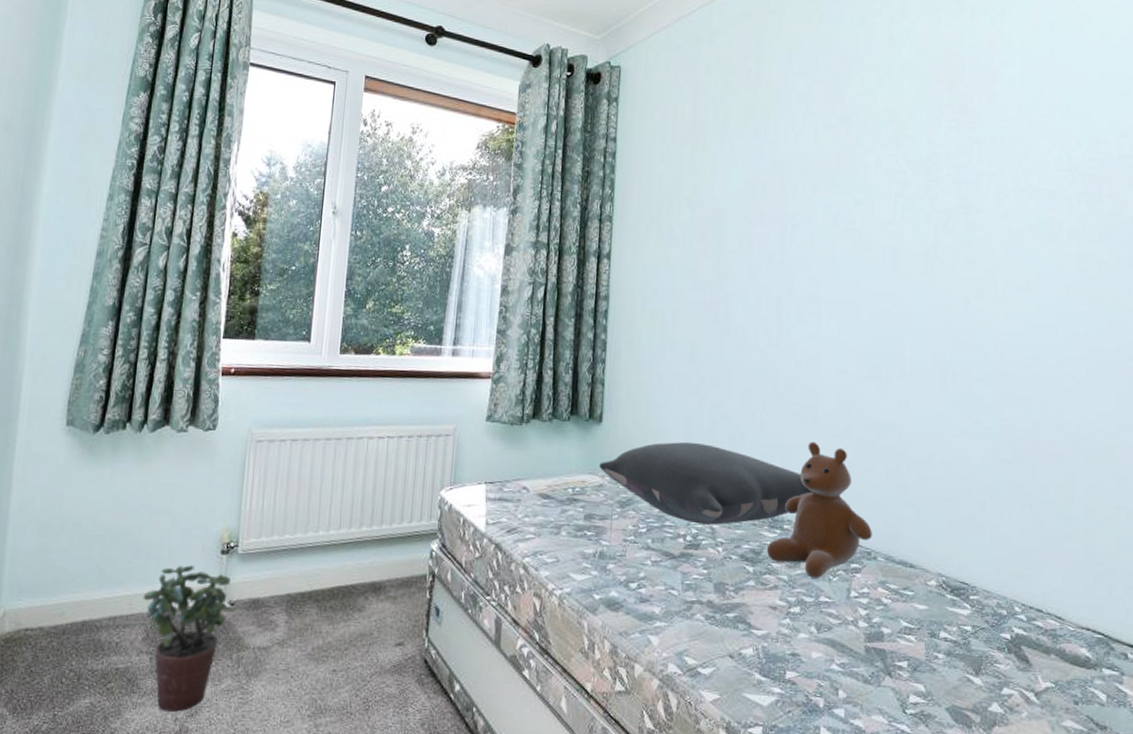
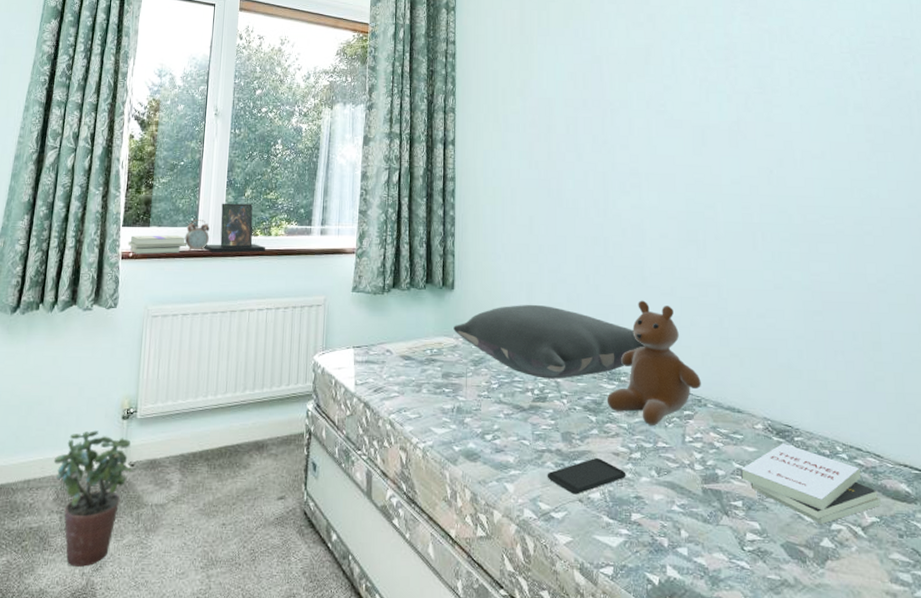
books: none [228,349,298,372] -> present [127,235,188,255]
alarm clock: none [295,333,324,370] -> present [184,220,210,252]
photo frame: none [317,315,389,373] -> present [203,203,266,253]
mobile phone: none [695,612,783,650] -> present [547,458,626,495]
books: none [907,601,1058,688] -> present [740,442,881,524]

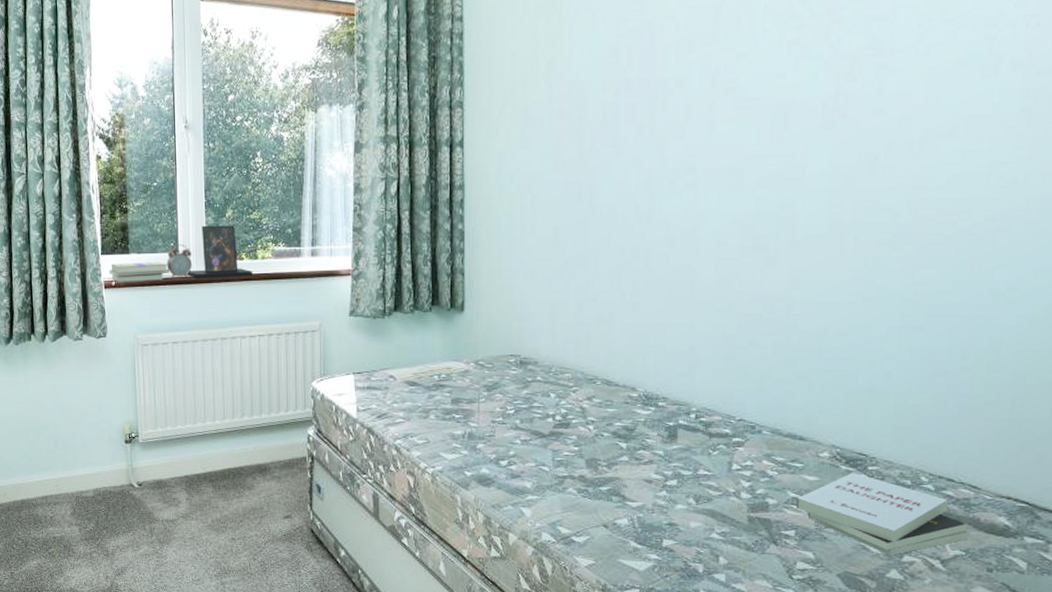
potted plant: present [53,430,133,567] -> none [66,453,141,571]
pillow: present [453,304,645,379] -> none [464,325,690,405]
mobile phone: present [547,458,626,495] -> none [568,485,659,520]
teddy bear: present [606,300,701,425] -> none [640,318,757,453]

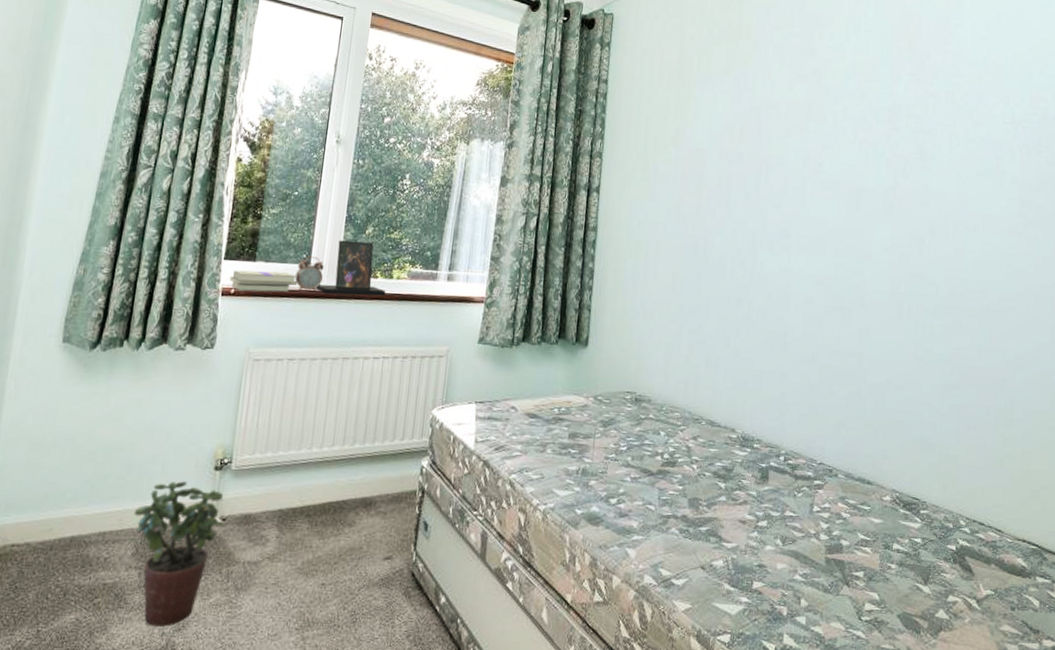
potted plant: none [66,453,141,571] -> present [133,481,224,626]
books: present [795,472,970,556] -> none [864,515,997,596]

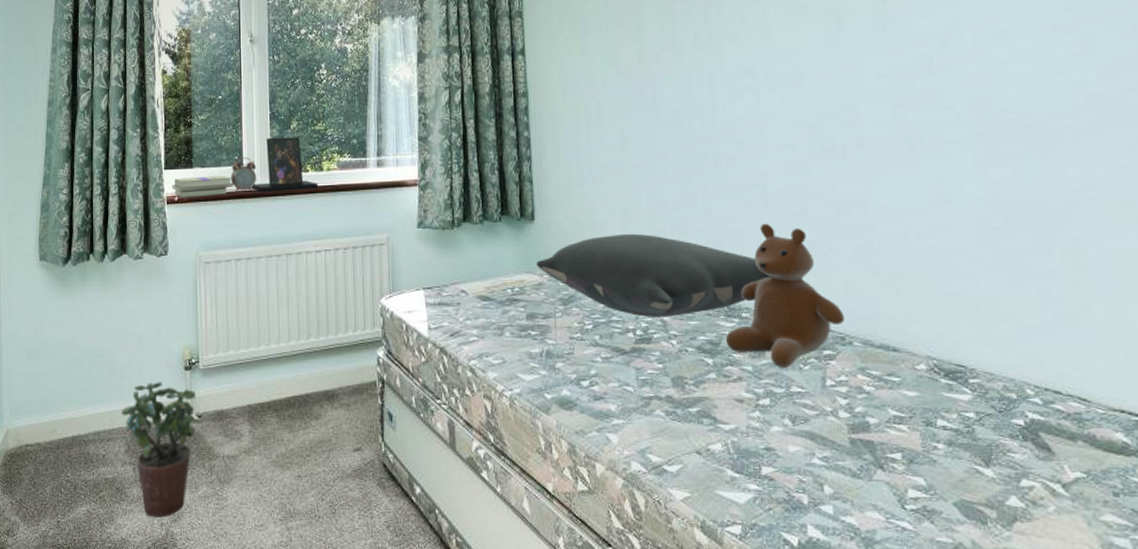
pillow: none [584,365,781,444] -> present [536,233,771,317]
teddy bear: none [737,366,834,494] -> present [725,223,845,368]

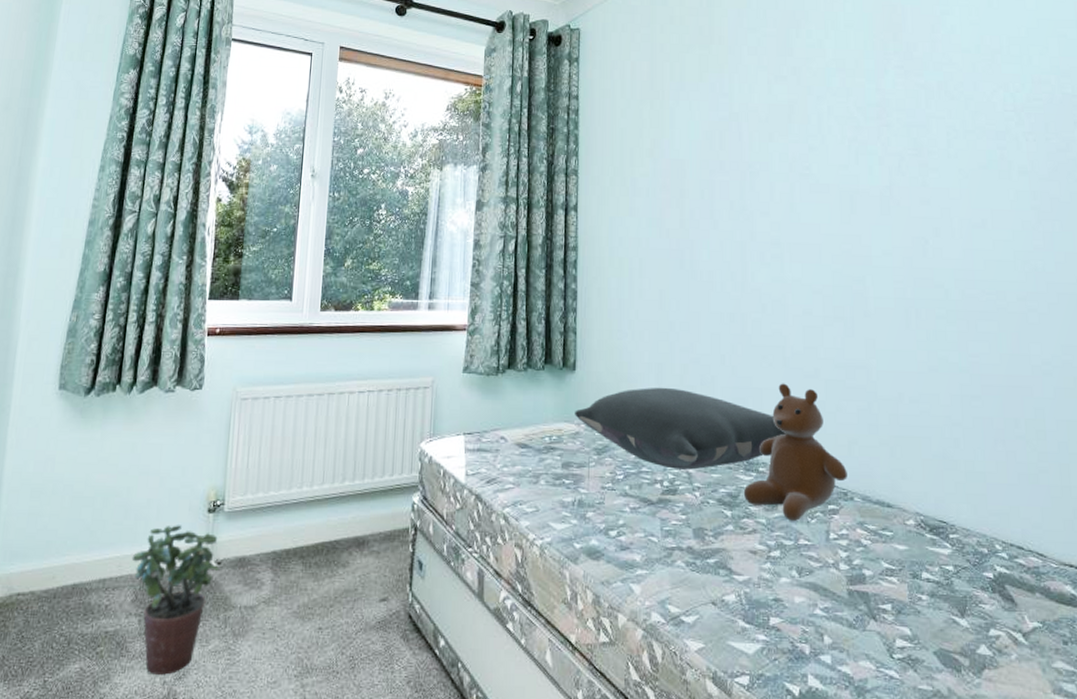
books: present [171,176,234,198] -> none [214,309,281,331]
alarm clock: present [230,157,256,192] -> none [277,292,305,328]
photo frame: present [251,137,319,193] -> none [298,274,368,330]

